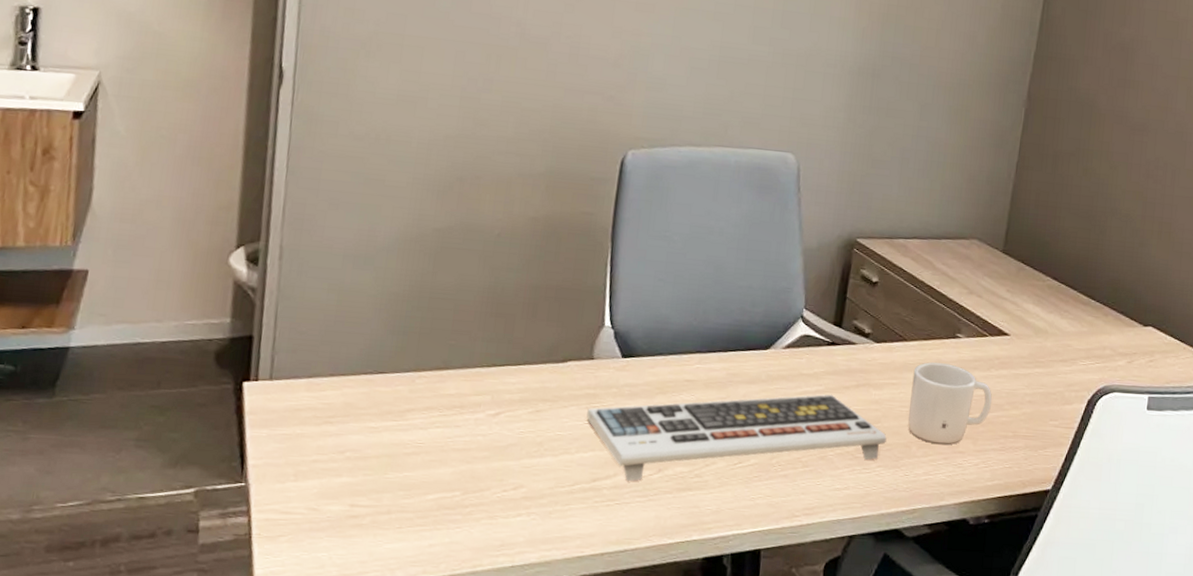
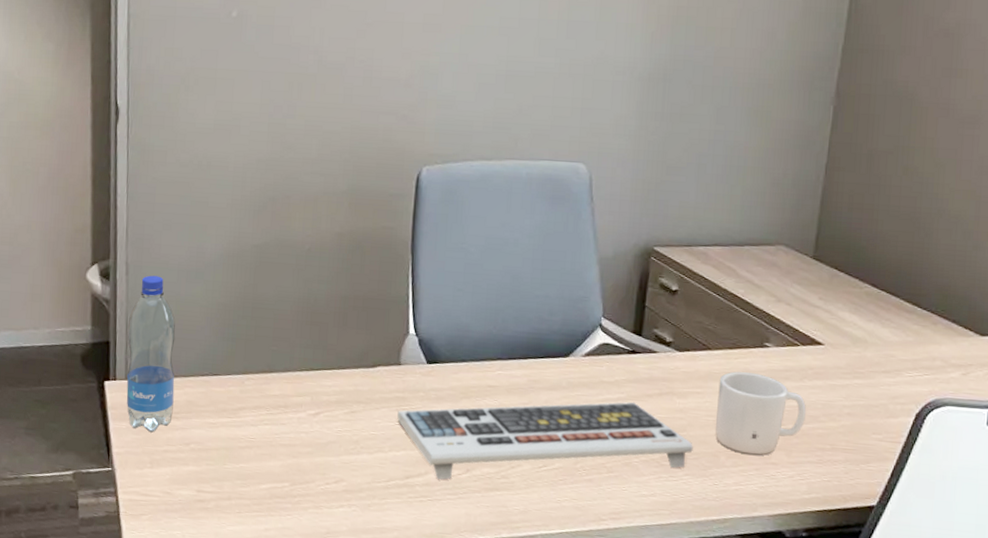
bottle: none [269,260,337,440] -> present [126,275,176,433]

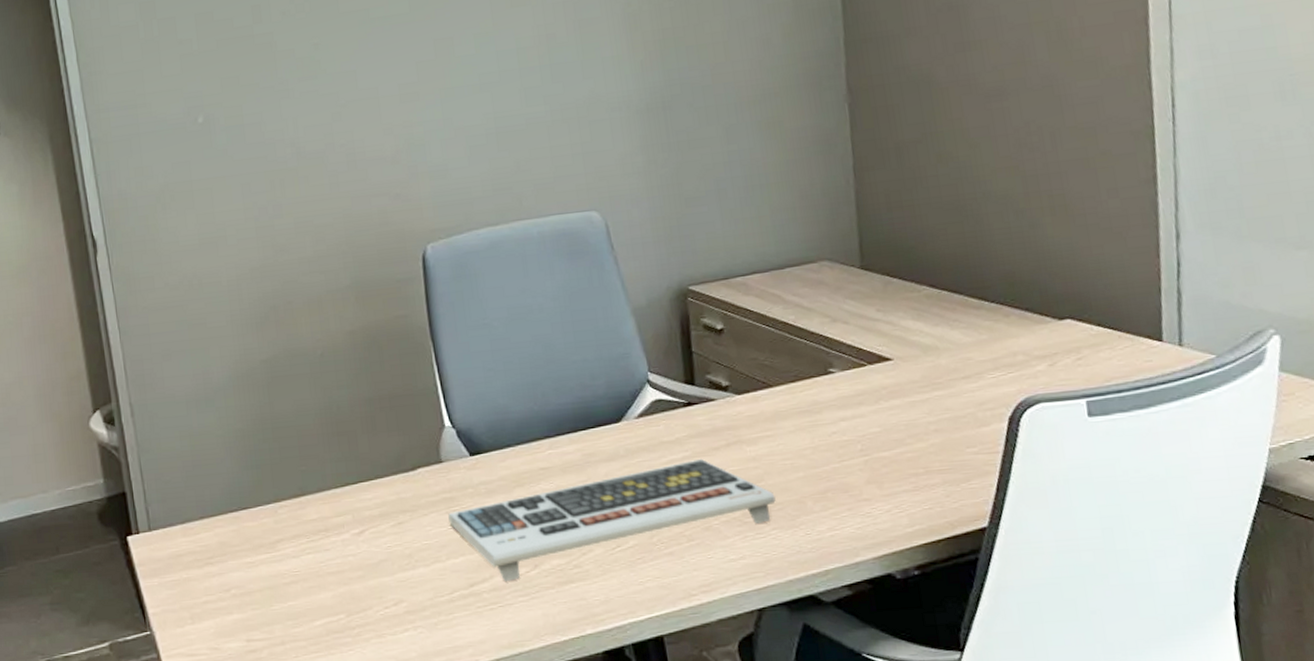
bottle: present [126,275,176,433] -> none [142,411,207,585]
mug: present [714,371,807,456] -> none [788,403,891,495]

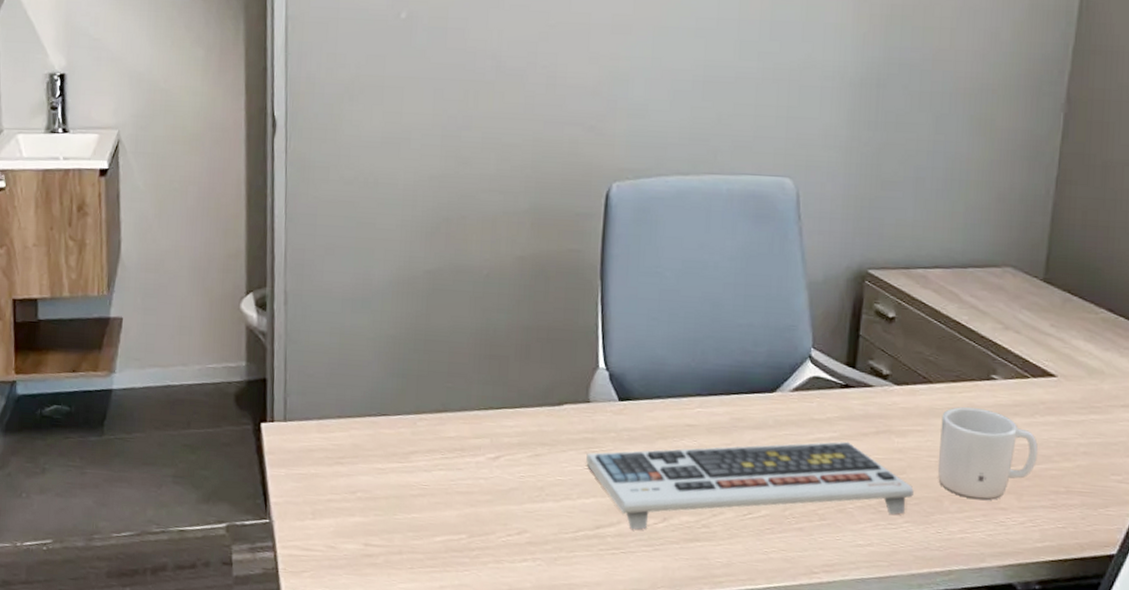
mug: none [788,403,891,495] -> present [937,407,1039,501]

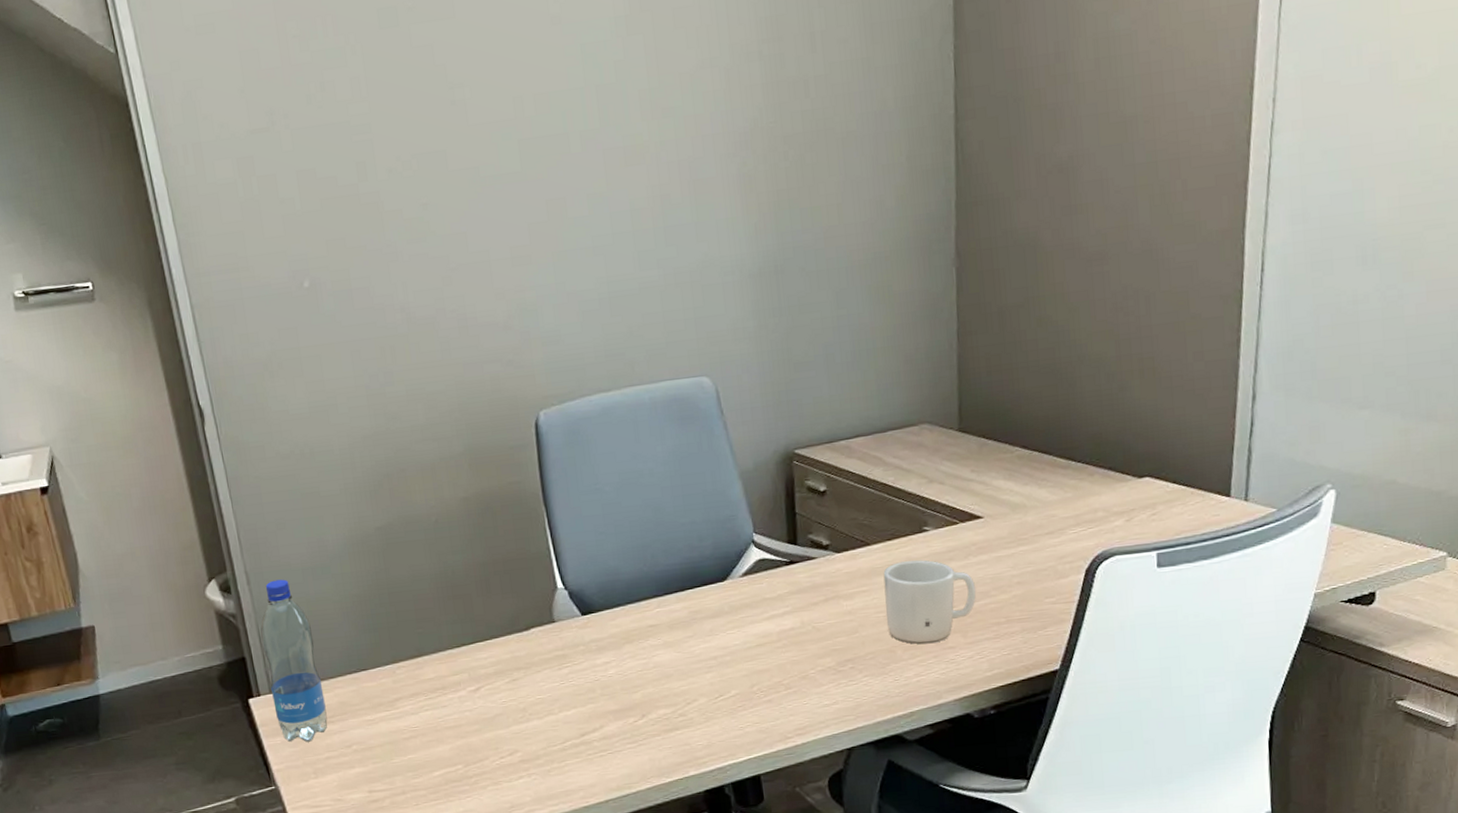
bottle: none [285,305,340,480] -> present [260,579,328,742]
computer keyboard: present [586,441,914,530] -> none [560,613,868,731]

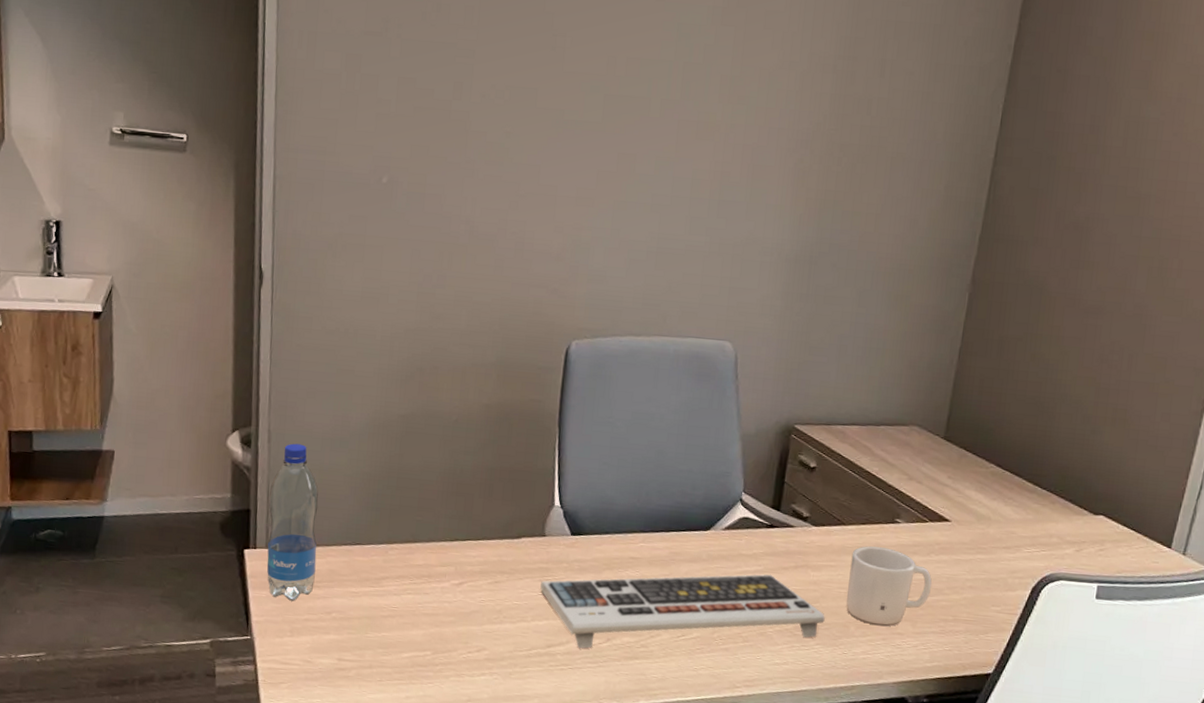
computer keyboard: none [560,613,868,731] -> present [540,574,825,649]

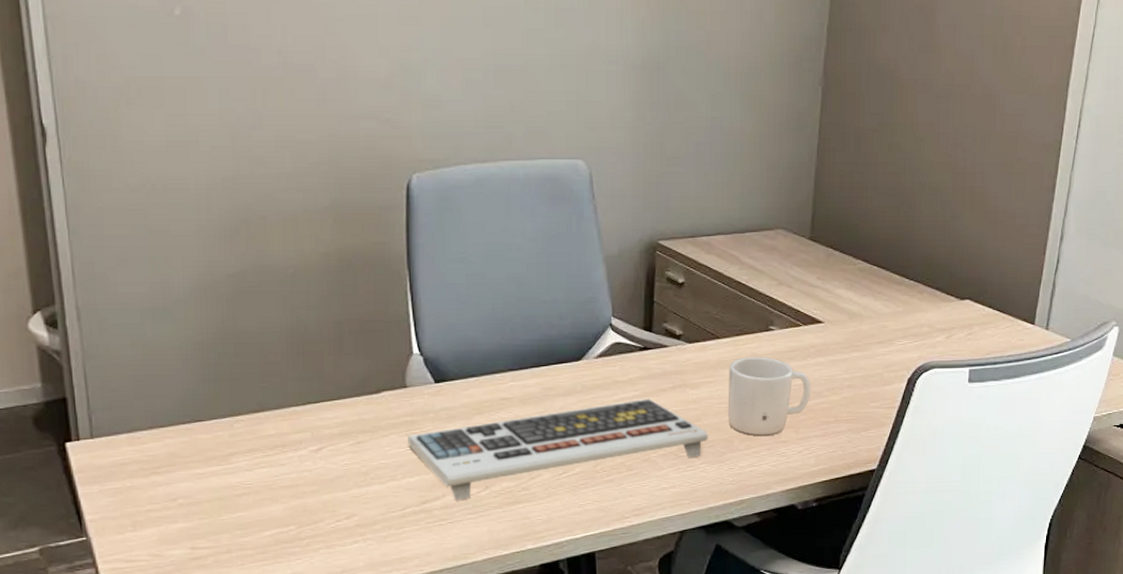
bottle: present [266,443,319,601] -> none [87,318,153,493]

